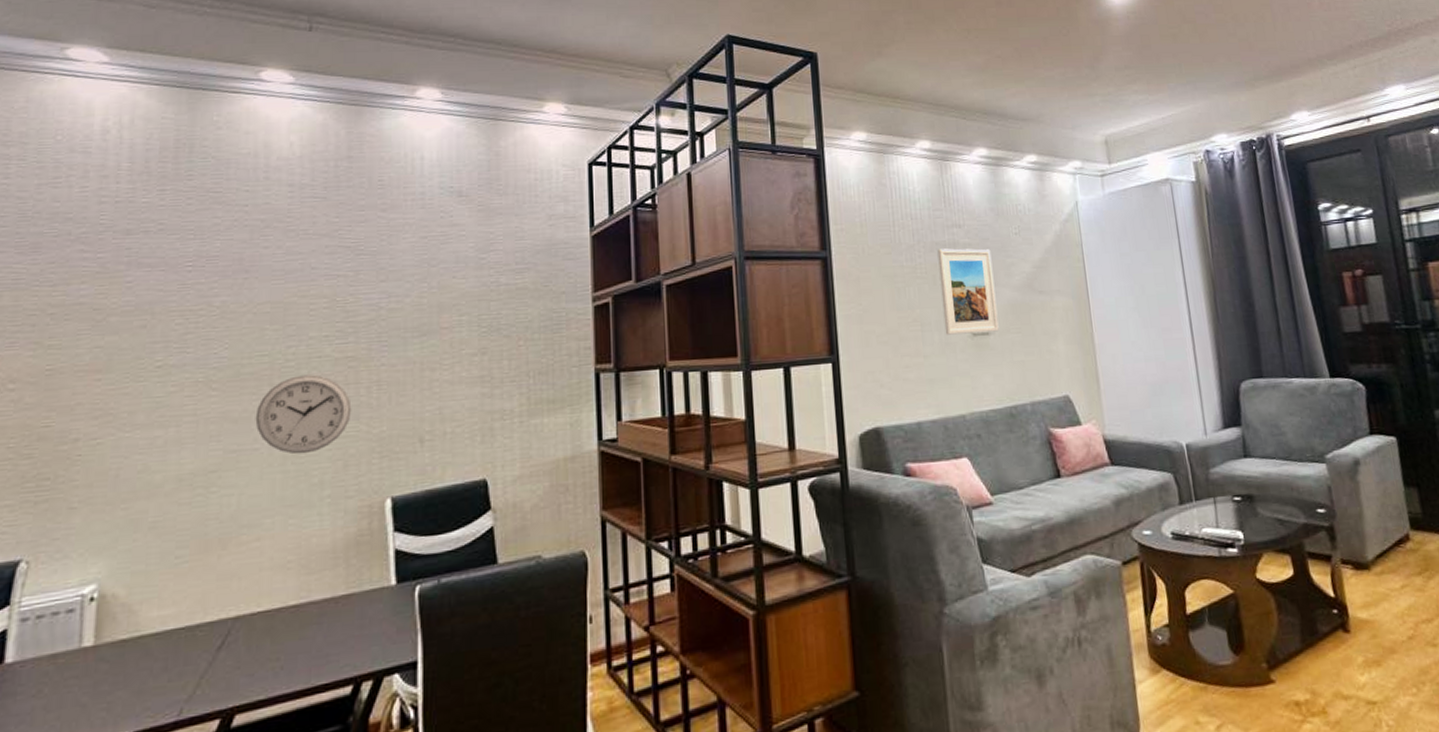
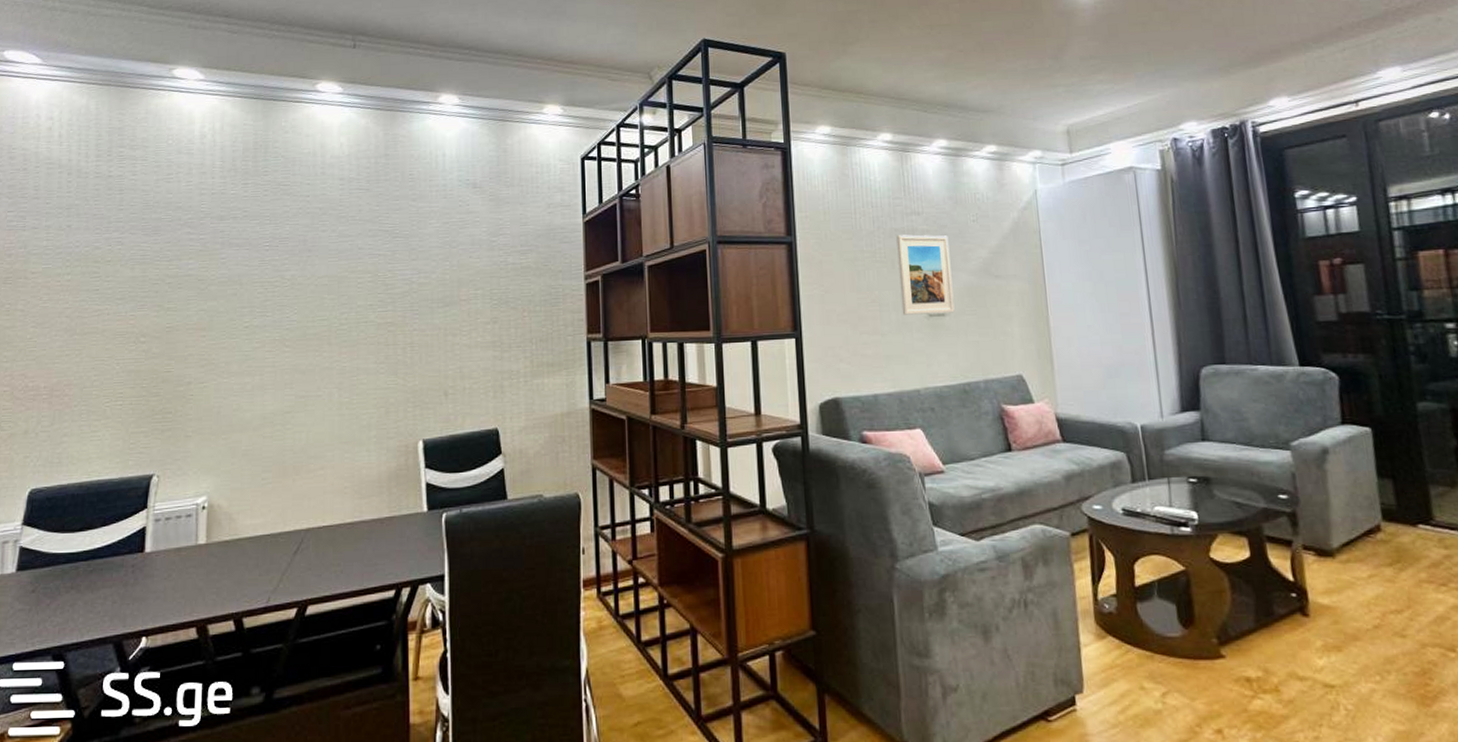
wall clock: present [255,374,352,455] -> none [318,336,391,401]

